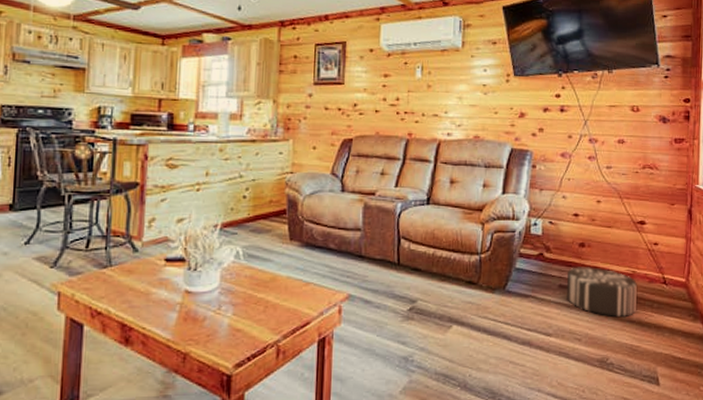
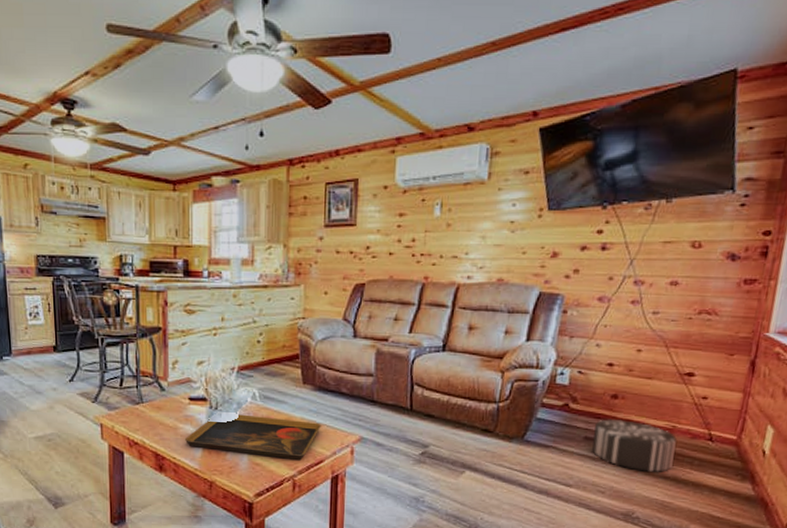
decorative tray: none [157,275,308,324] -> present [184,414,321,461]

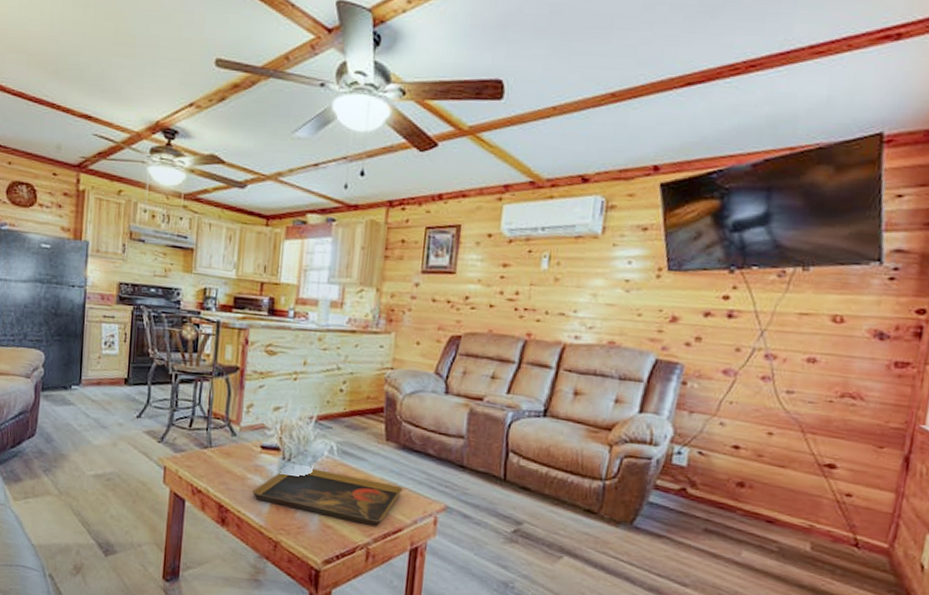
pouf: present [592,419,678,472] -> none [713,509,816,580]

